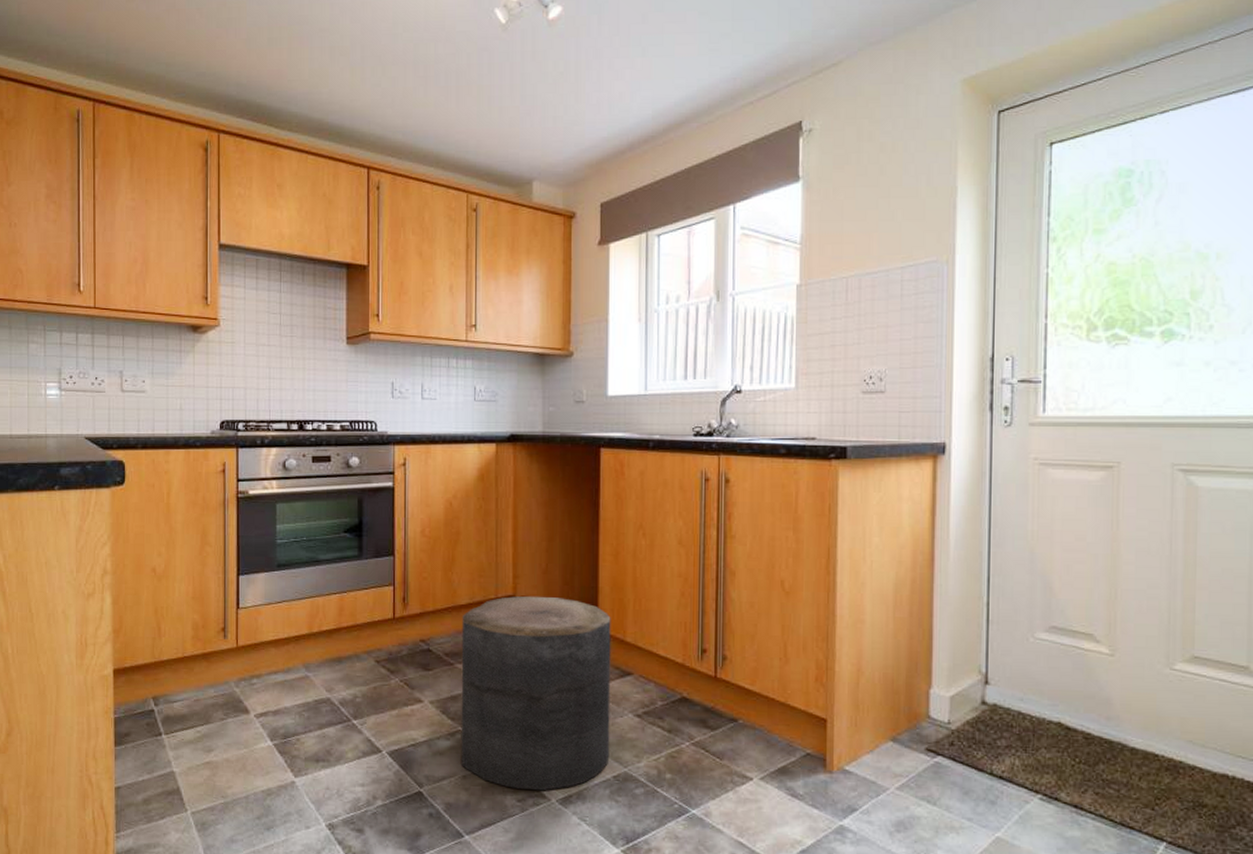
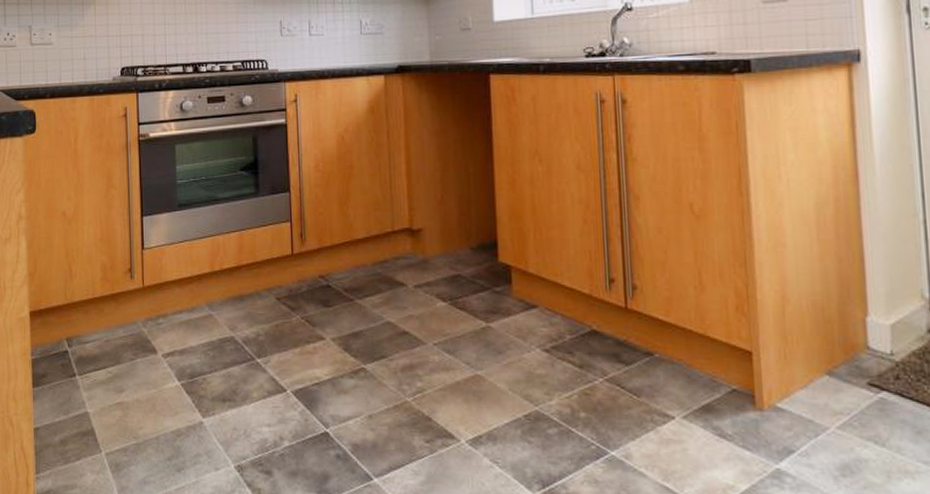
stool: present [461,595,611,791] -> none [359,228,519,431]

